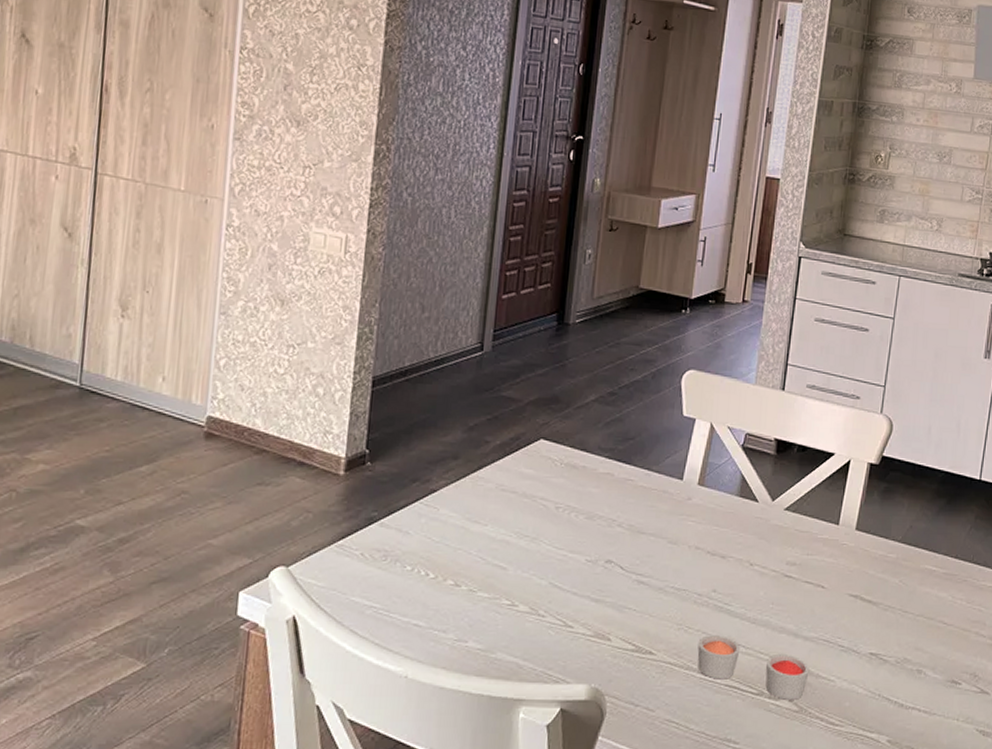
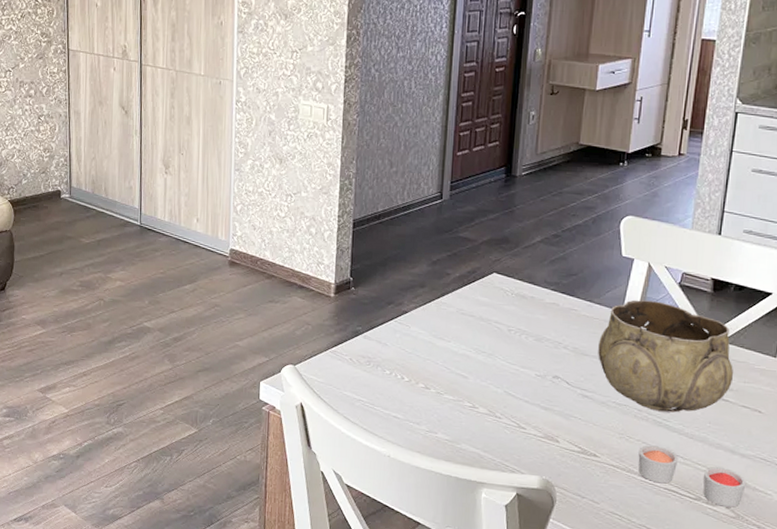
decorative bowl: none [655,466,797,595] -> present [598,299,733,413]

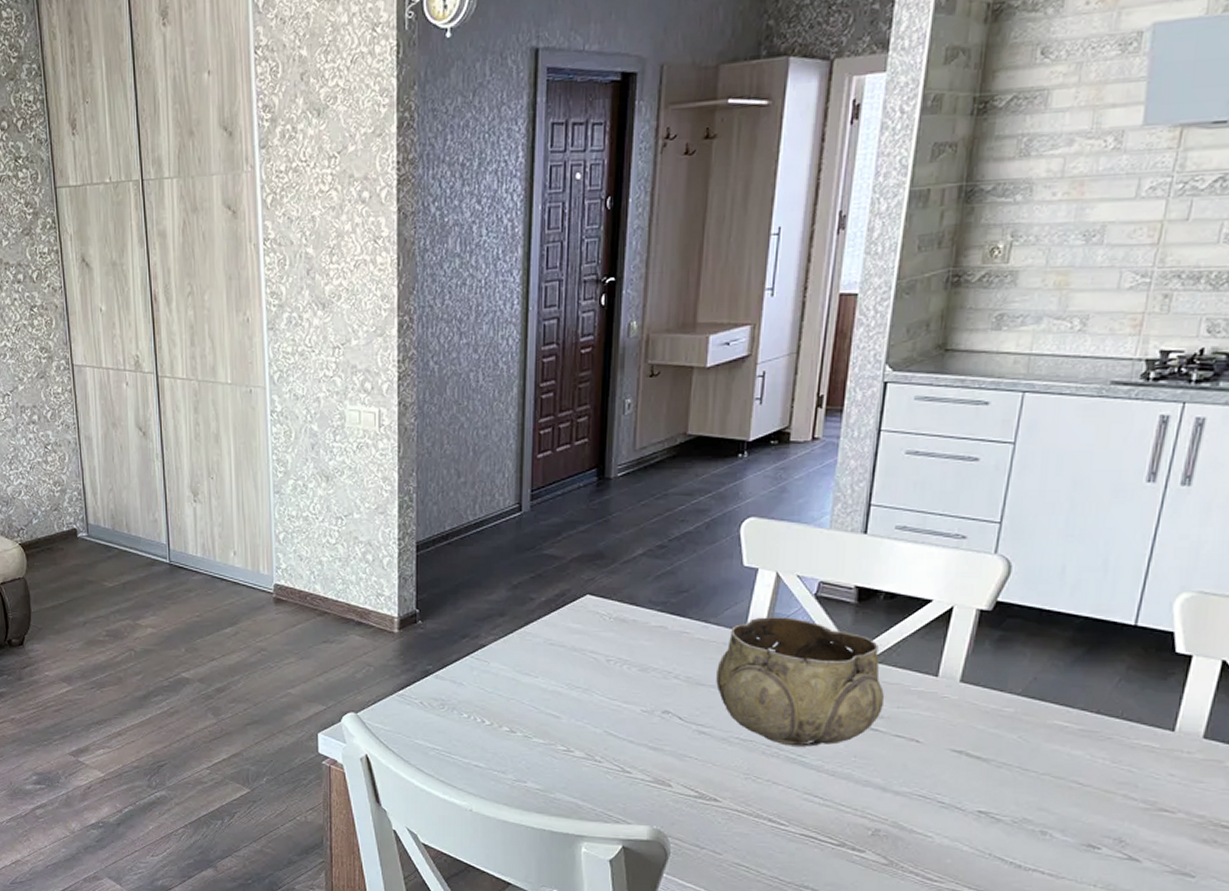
candle: present [638,445,747,508] -> none [768,785,901,853]

